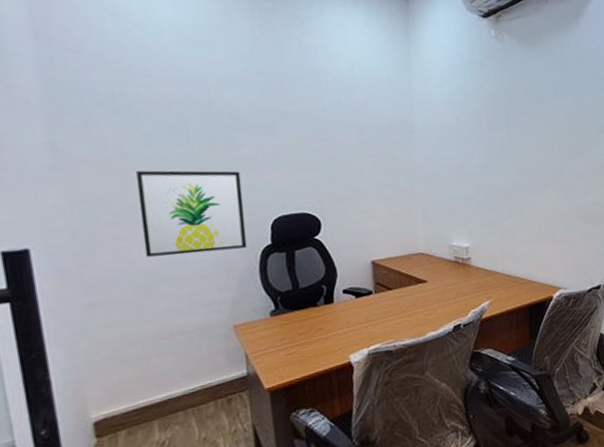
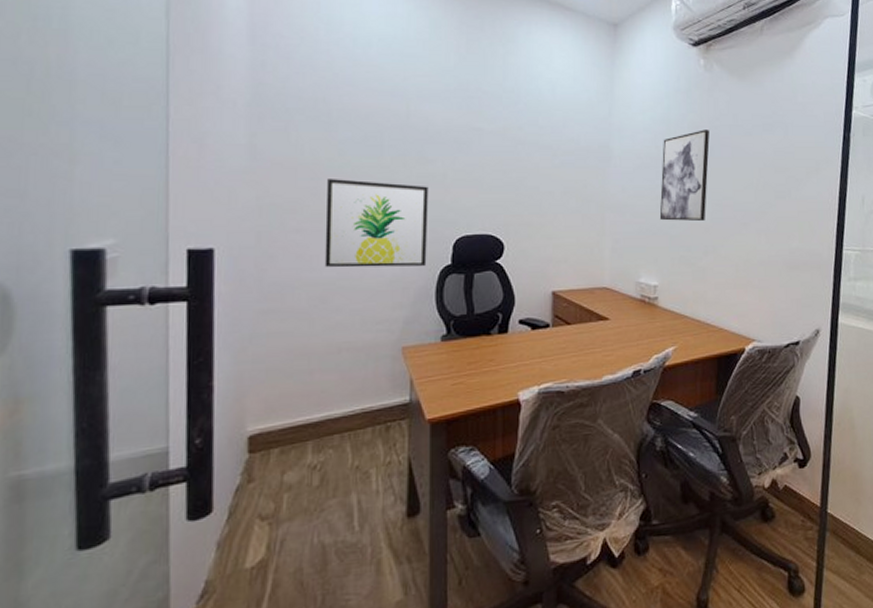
wall art: none [462,98,508,187] -> present [659,130,710,222]

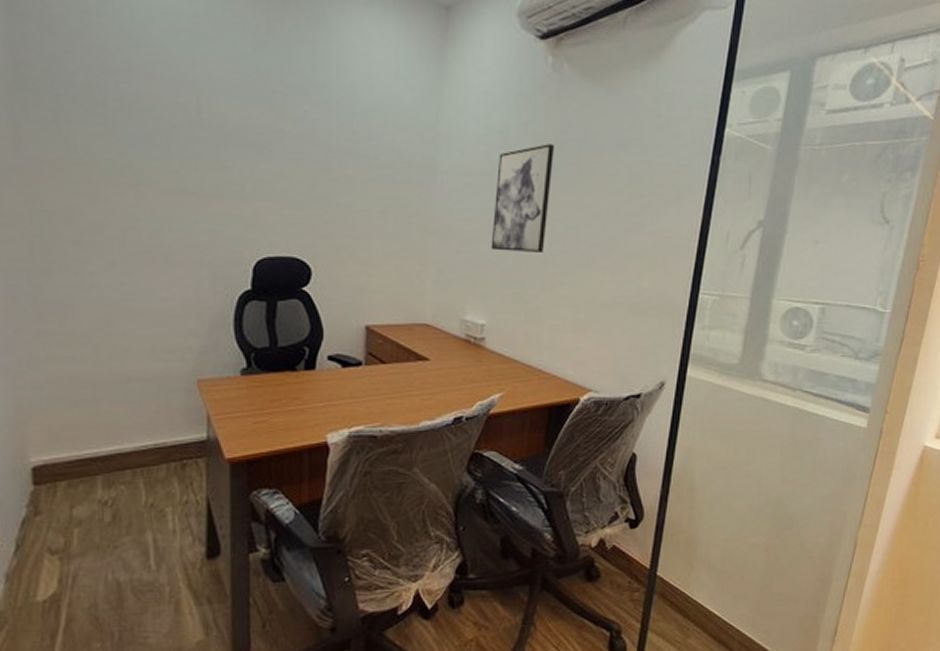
wall art: present [324,179,429,268] -> none [105,183,225,290]

